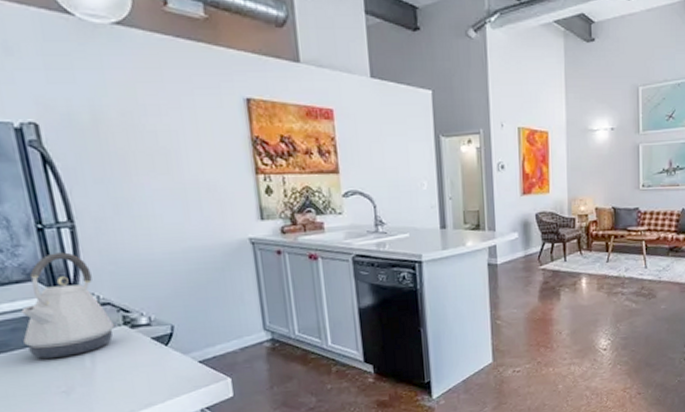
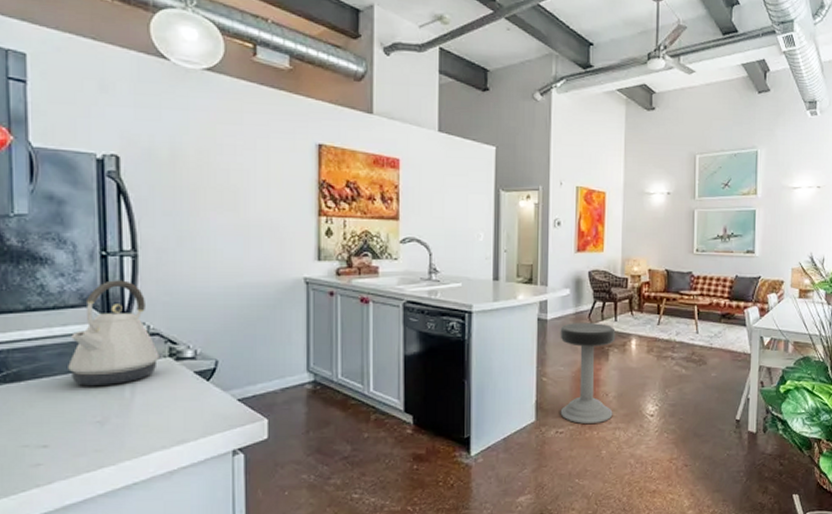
stool: none [510,264,567,362] -> present [560,322,616,425]

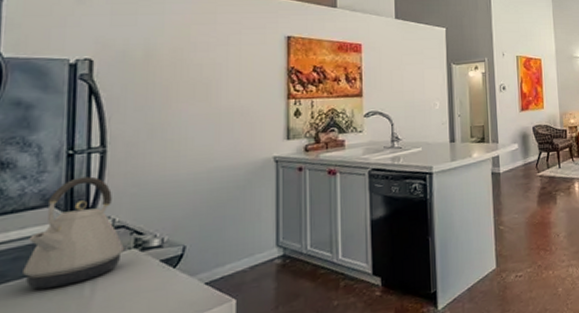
stool: present [560,322,616,425] -> none [512,171,565,266]

